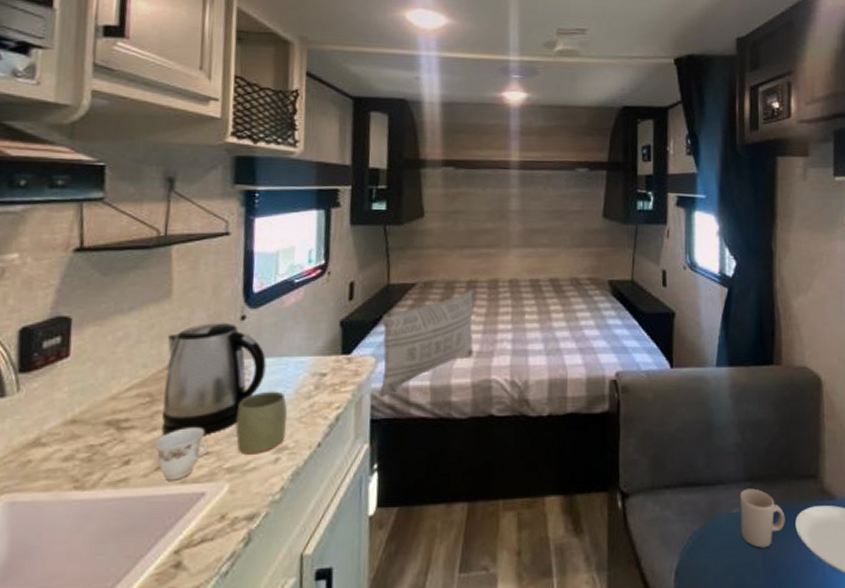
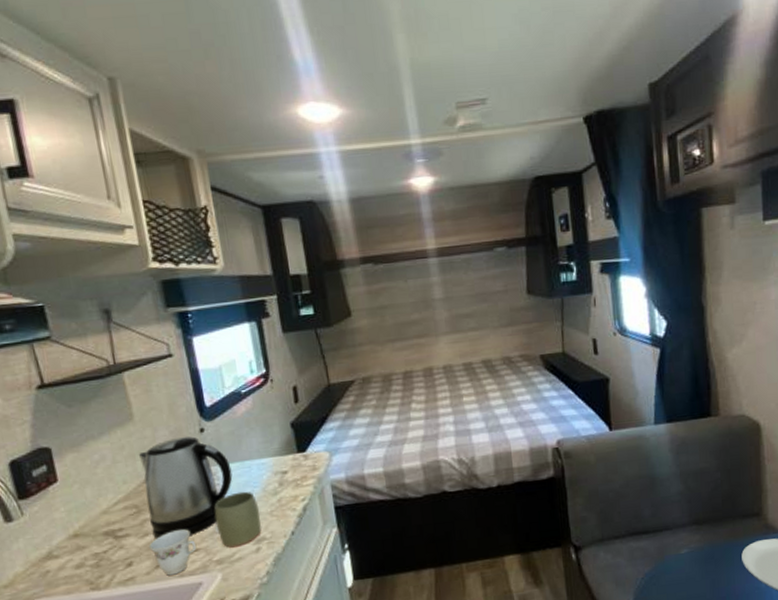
pillow: present [379,289,474,398] -> none [329,379,420,487]
mug: present [740,488,785,548] -> none [687,530,732,582]

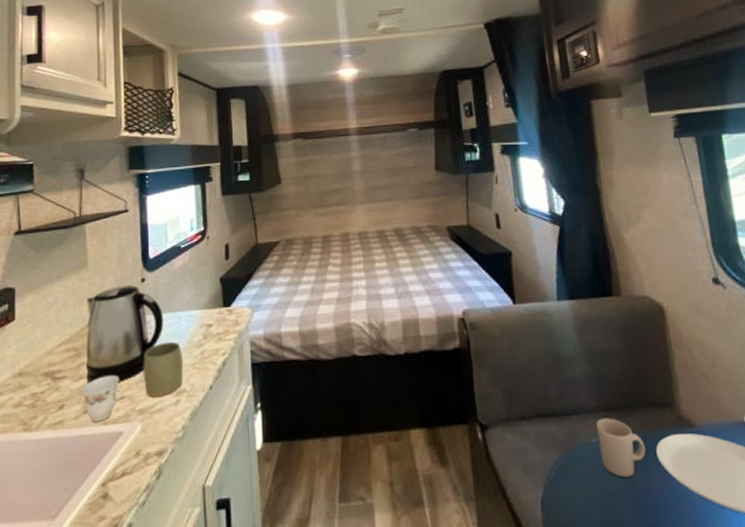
mug: none [687,530,732,582] -> present [596,418,646,478]

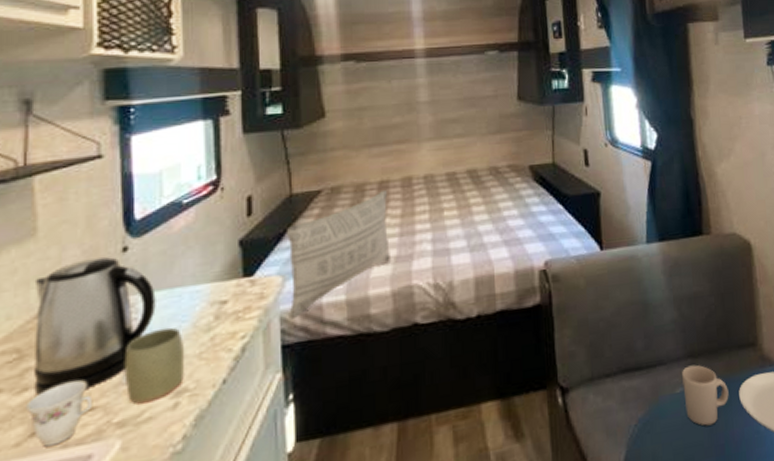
pillow: none [254,242,334,344] -> present [287,189,392,320]

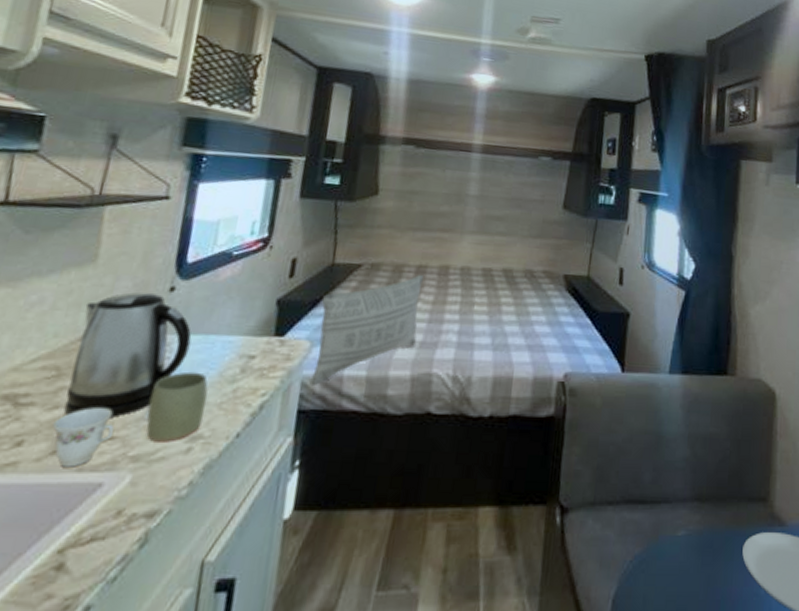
mug: present [682,365,729,426] -> none [685,509,732,577]

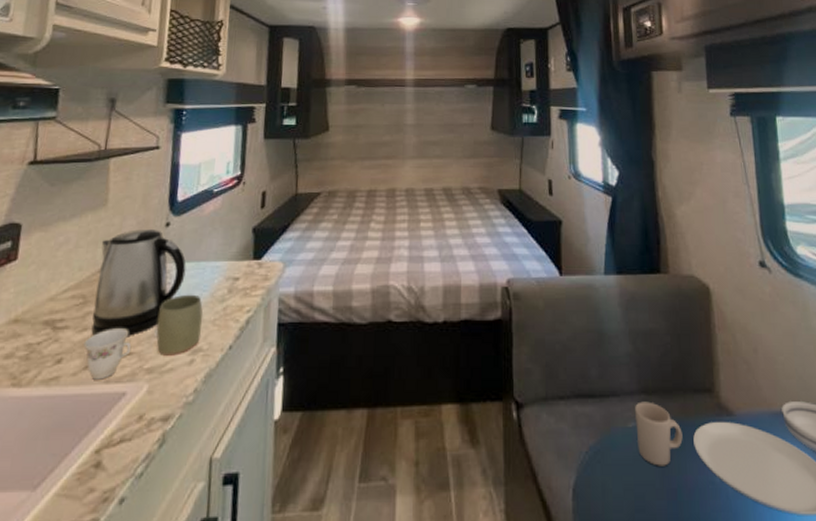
pillow: present [309,274,423,387] -> none [286,197,374,302]
mug: none [685,509,732,577] -> present [635,401,683,466]

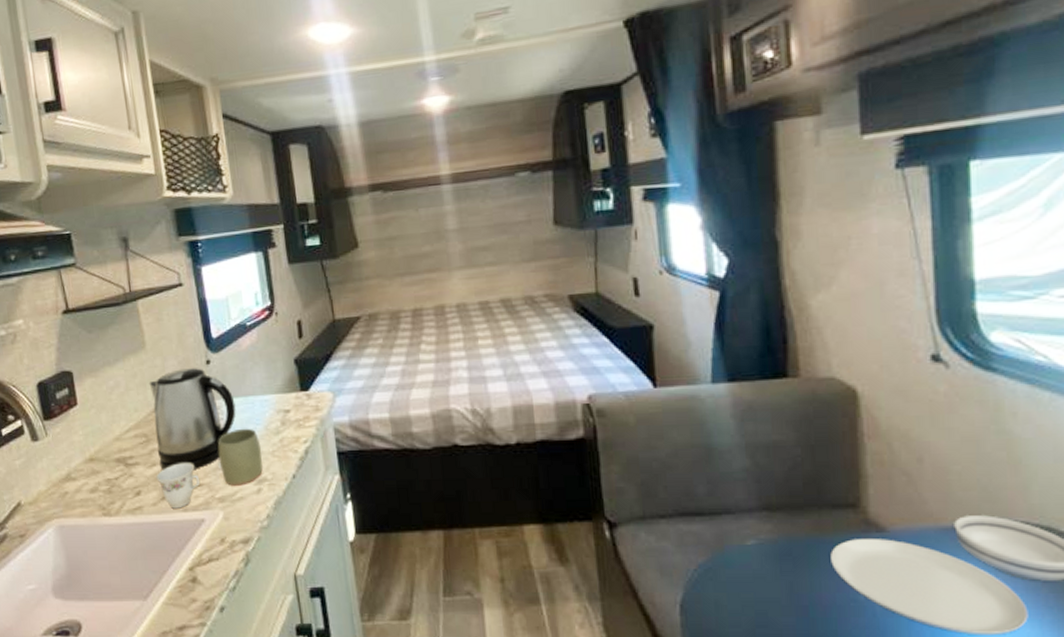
mug: present [635,401,683,466] -> none [755,518,817,584]

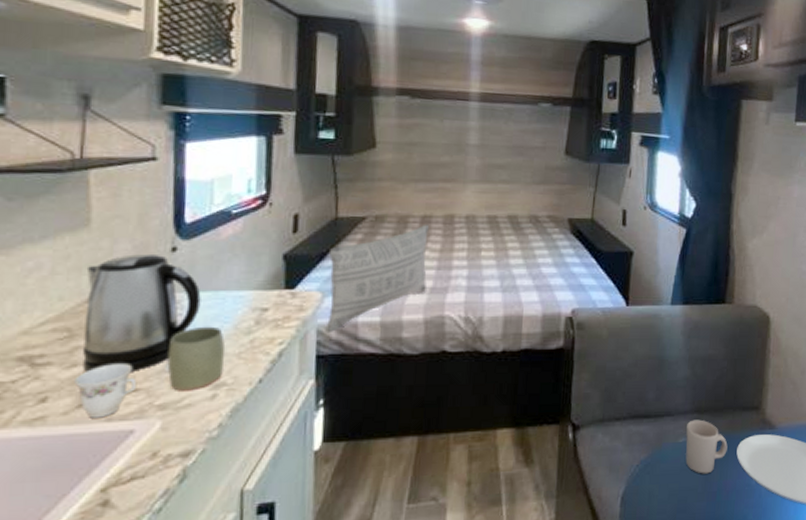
pillow: none [333,317,429,431] -> present [325,224,429,333]
mug: none [755,518,817,584] -> present [685,419,728,474]

